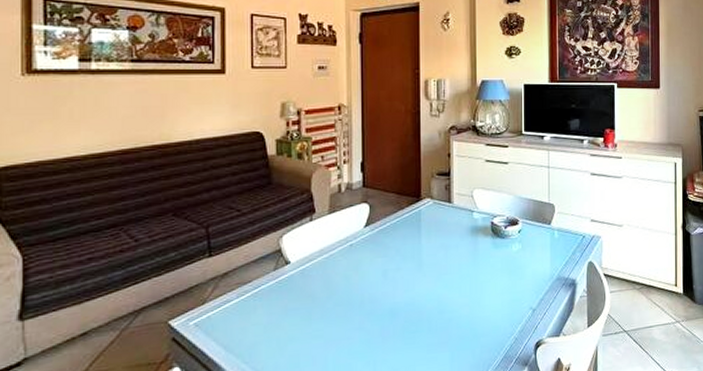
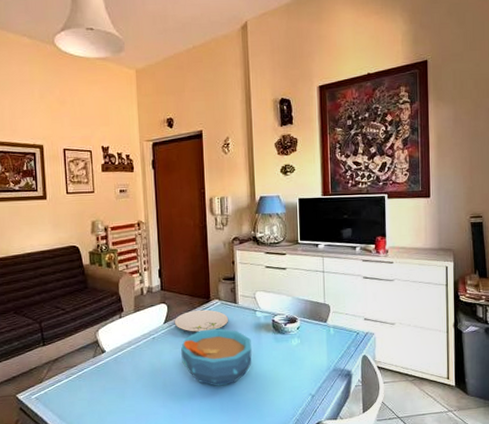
plate: none [377,210,442,238] -> present [174,309,229,332]
bowl: none [384,232,467,302] -> present [181,328,252,386]

